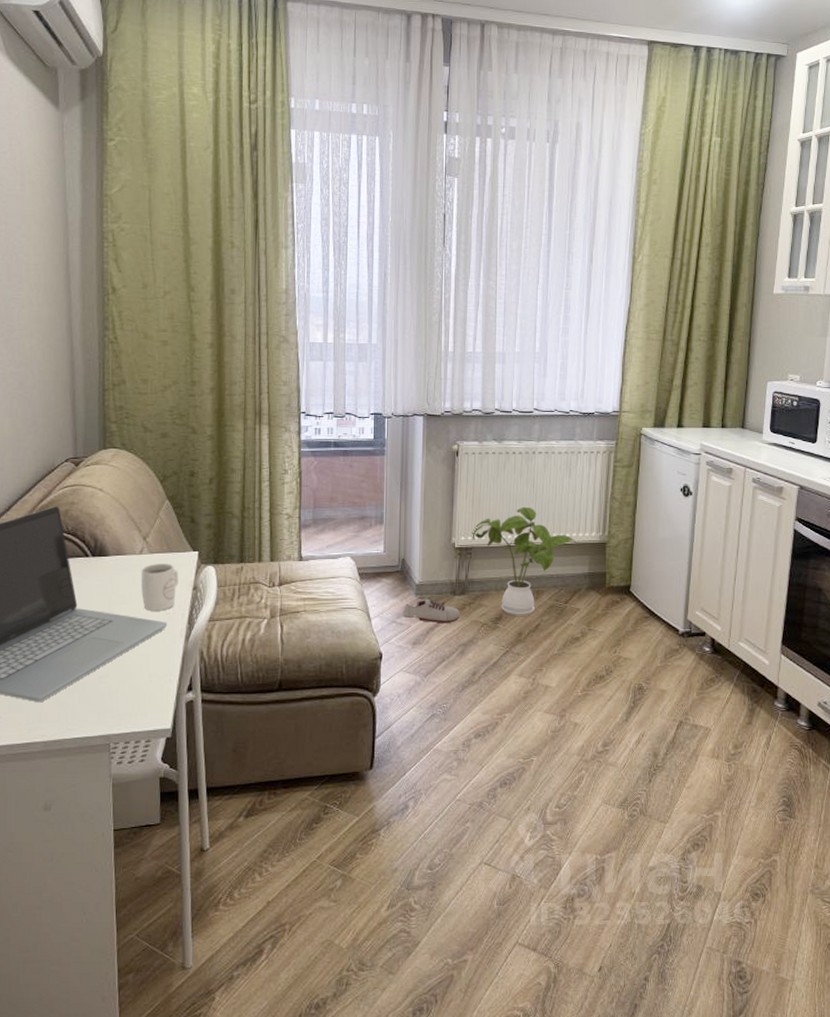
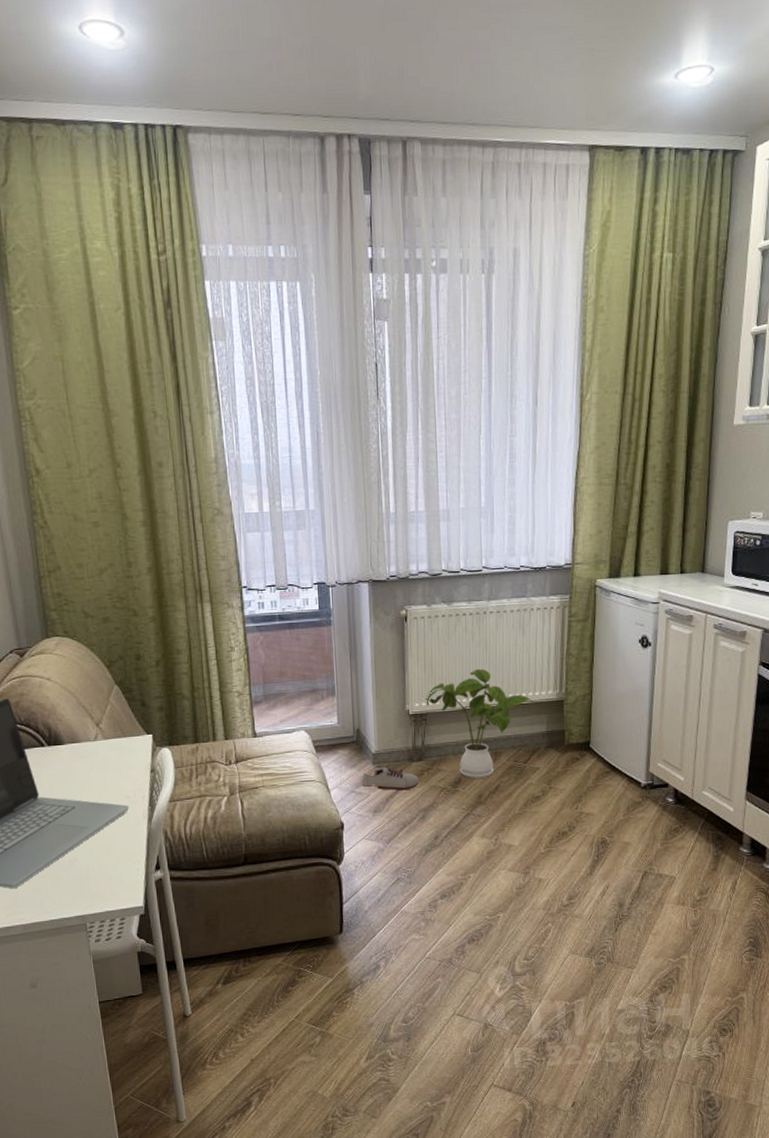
mug: present [140,563,179,611] -> none [97,748,136,796]

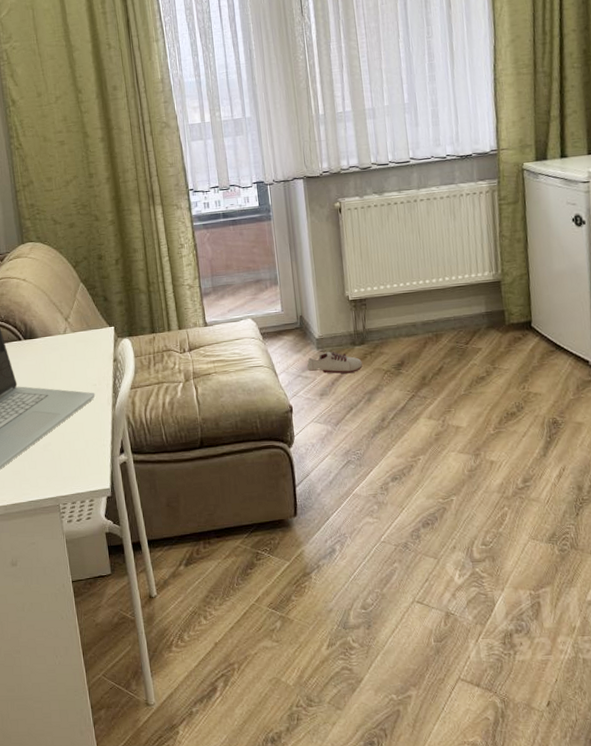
house plant: present [426,668,533,779] -> none [364,254,470,361]

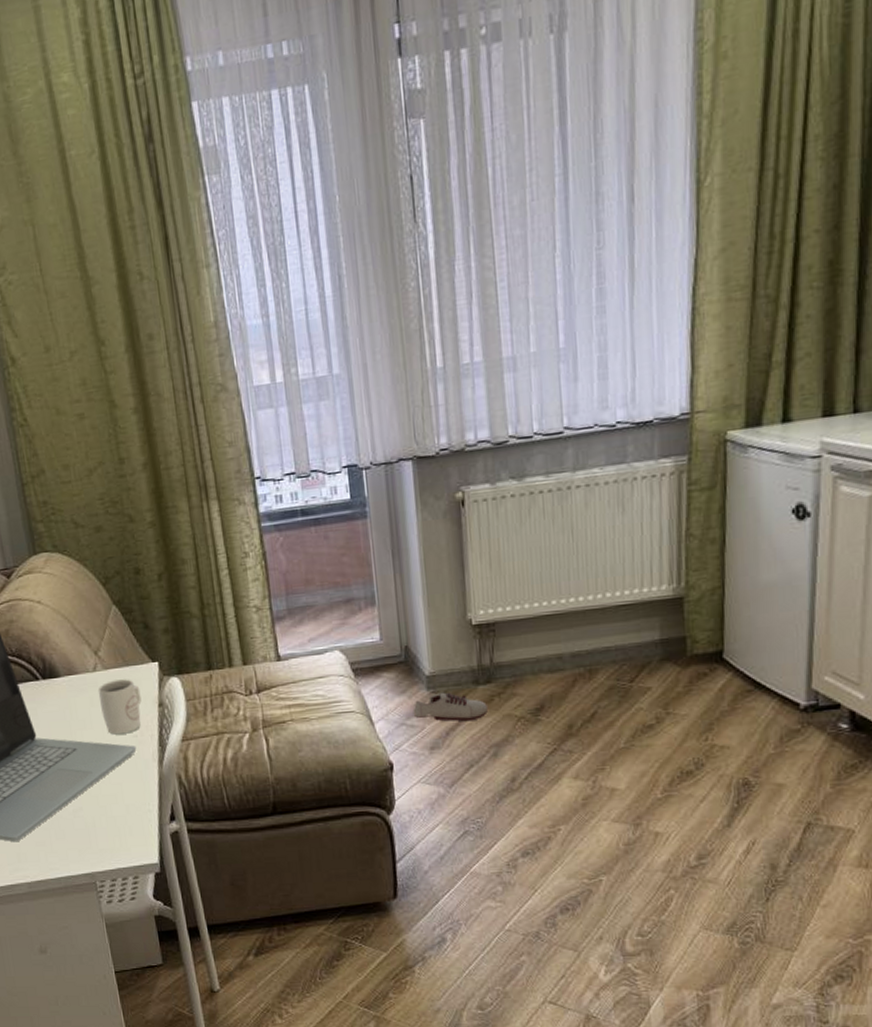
mug: none [66,340,100,384] -> present [97,679,142,735]

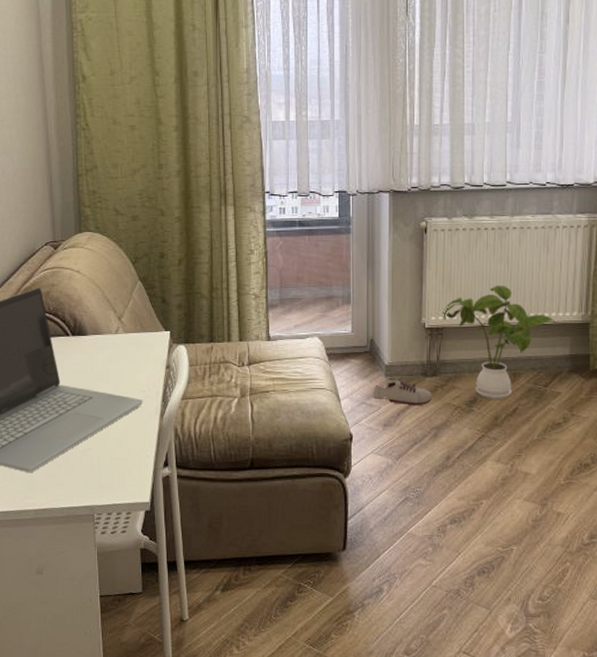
mug: present [97,679,142,735] -> none [117,343,152,389]
house plant: none [493,561,641,705] -> present [443,285,557,399]

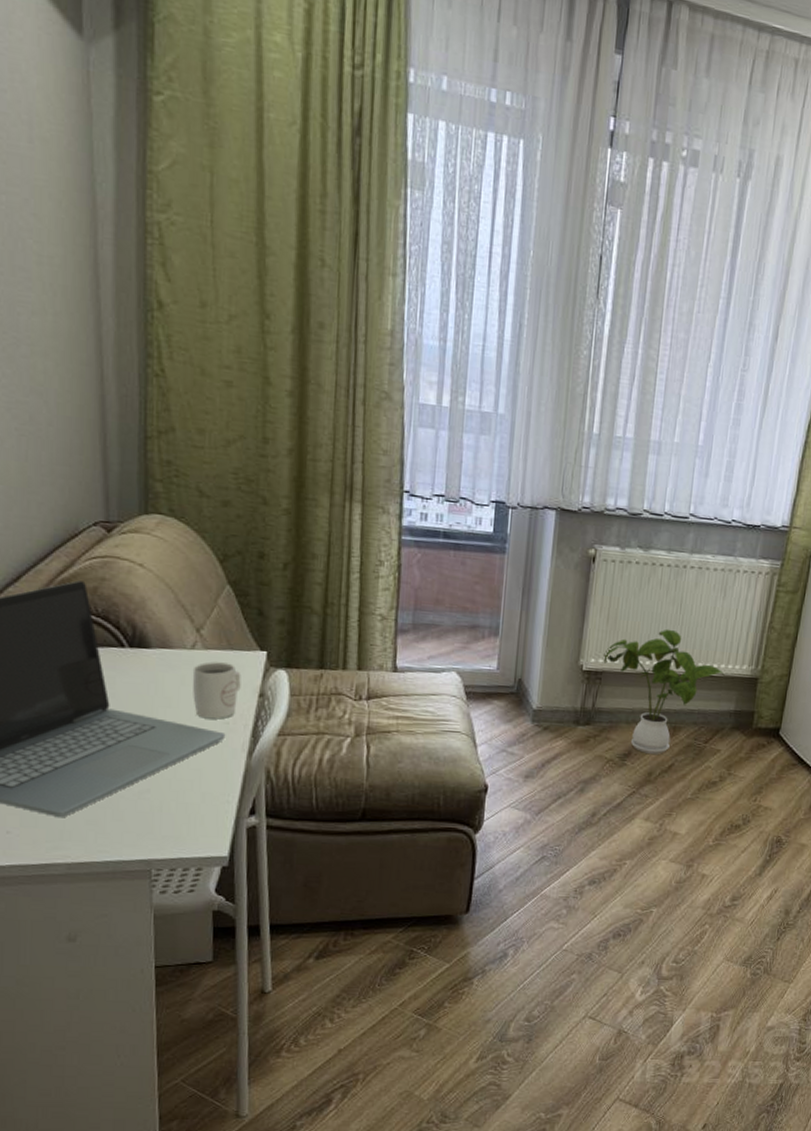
mug: none [117,343,152,389] -> present [192,662,241,720]
shoe: present [372,380,432,406] -> none [515,726,583,757]

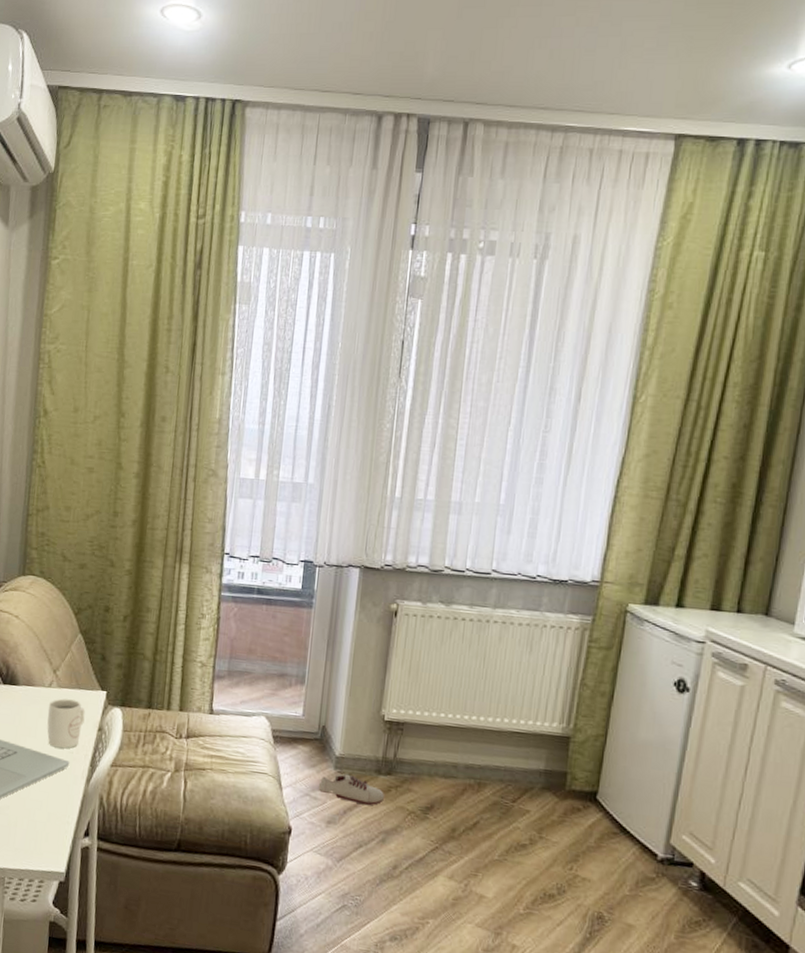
shoe: none [515,726,583,757] -> present [318,773,384,806]
house plant: present [603,629,725,754] -> none [405,682,533,810]

